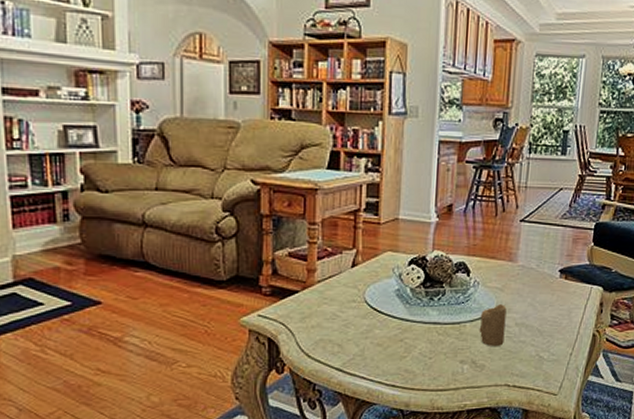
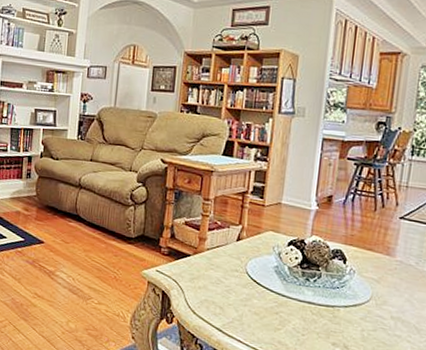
candle: present [479,304,507,346] -> none [352,295,382,336]

